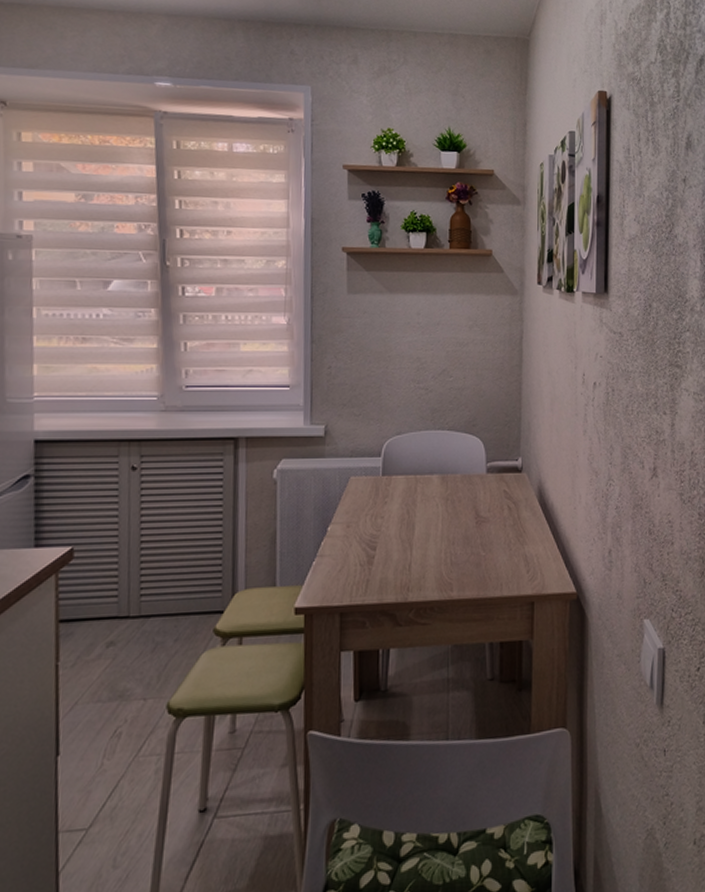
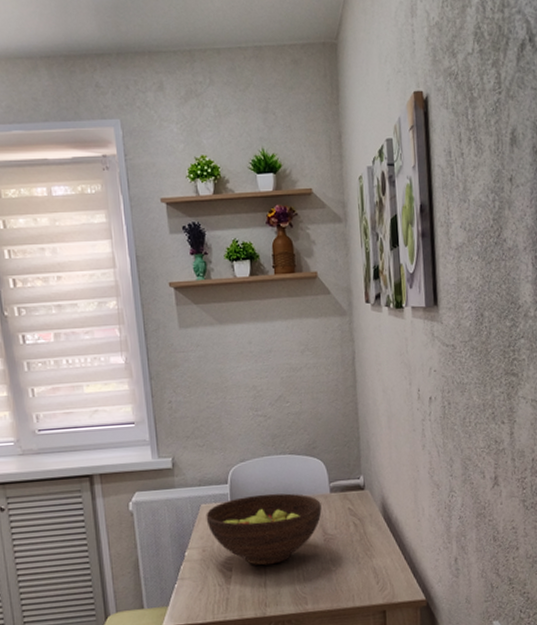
fruit bowl: none [354,470,476,547] -> present [206,493,322,566]

